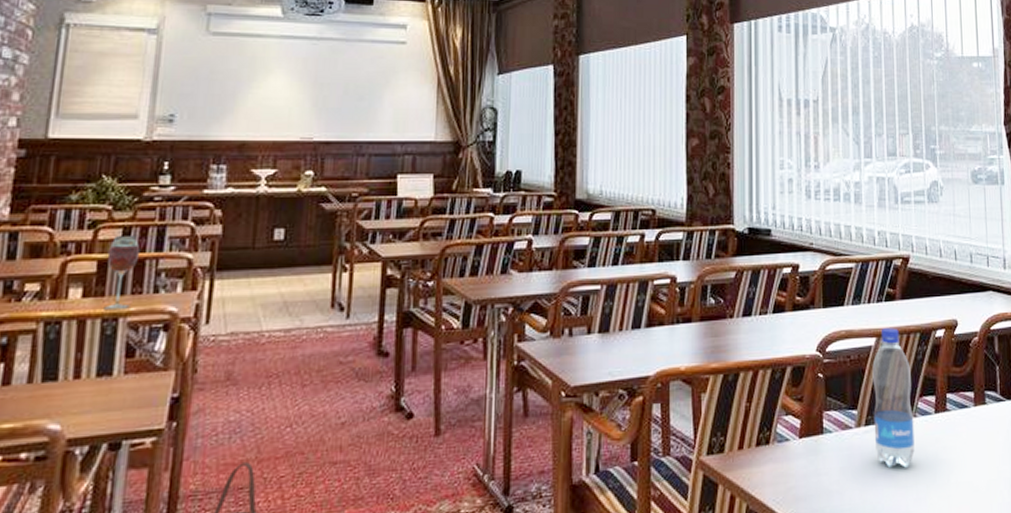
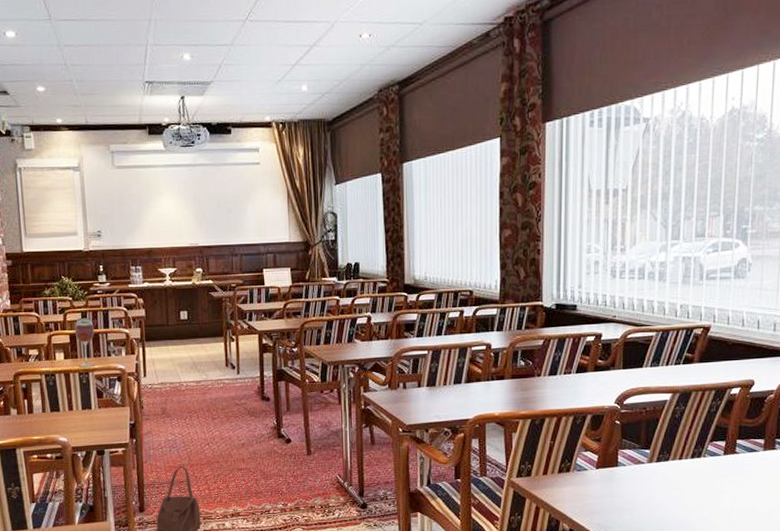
bottle: present [872,328,915,468] -> none [664,386,703,495]

